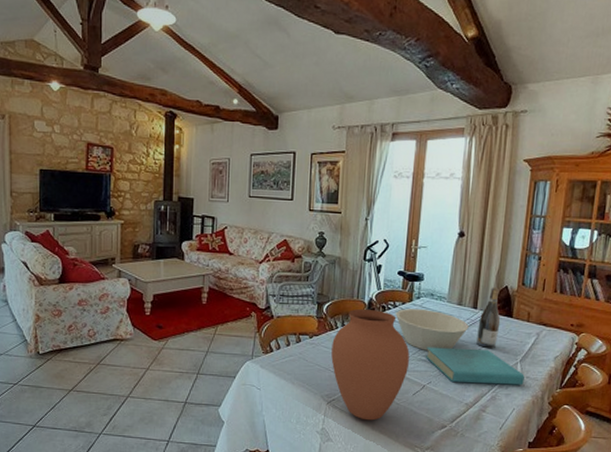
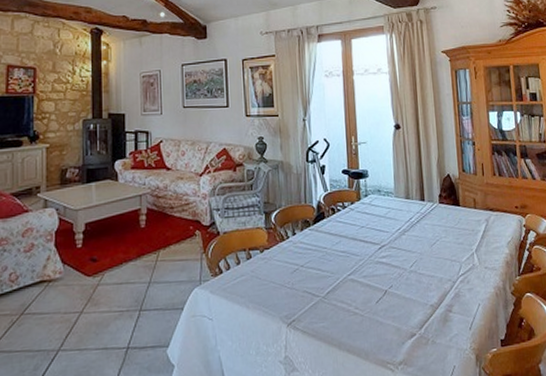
vase: present [331,308,410,421] -> none [285,213,367,340]
bowl: present [395,309,469,351] -> none [346,207,420,252]
book: present [426,347,525,385] -> none [382,243,484,283]
wine bottle: present [476,286,501,349] -> none [428,176,450,242]

